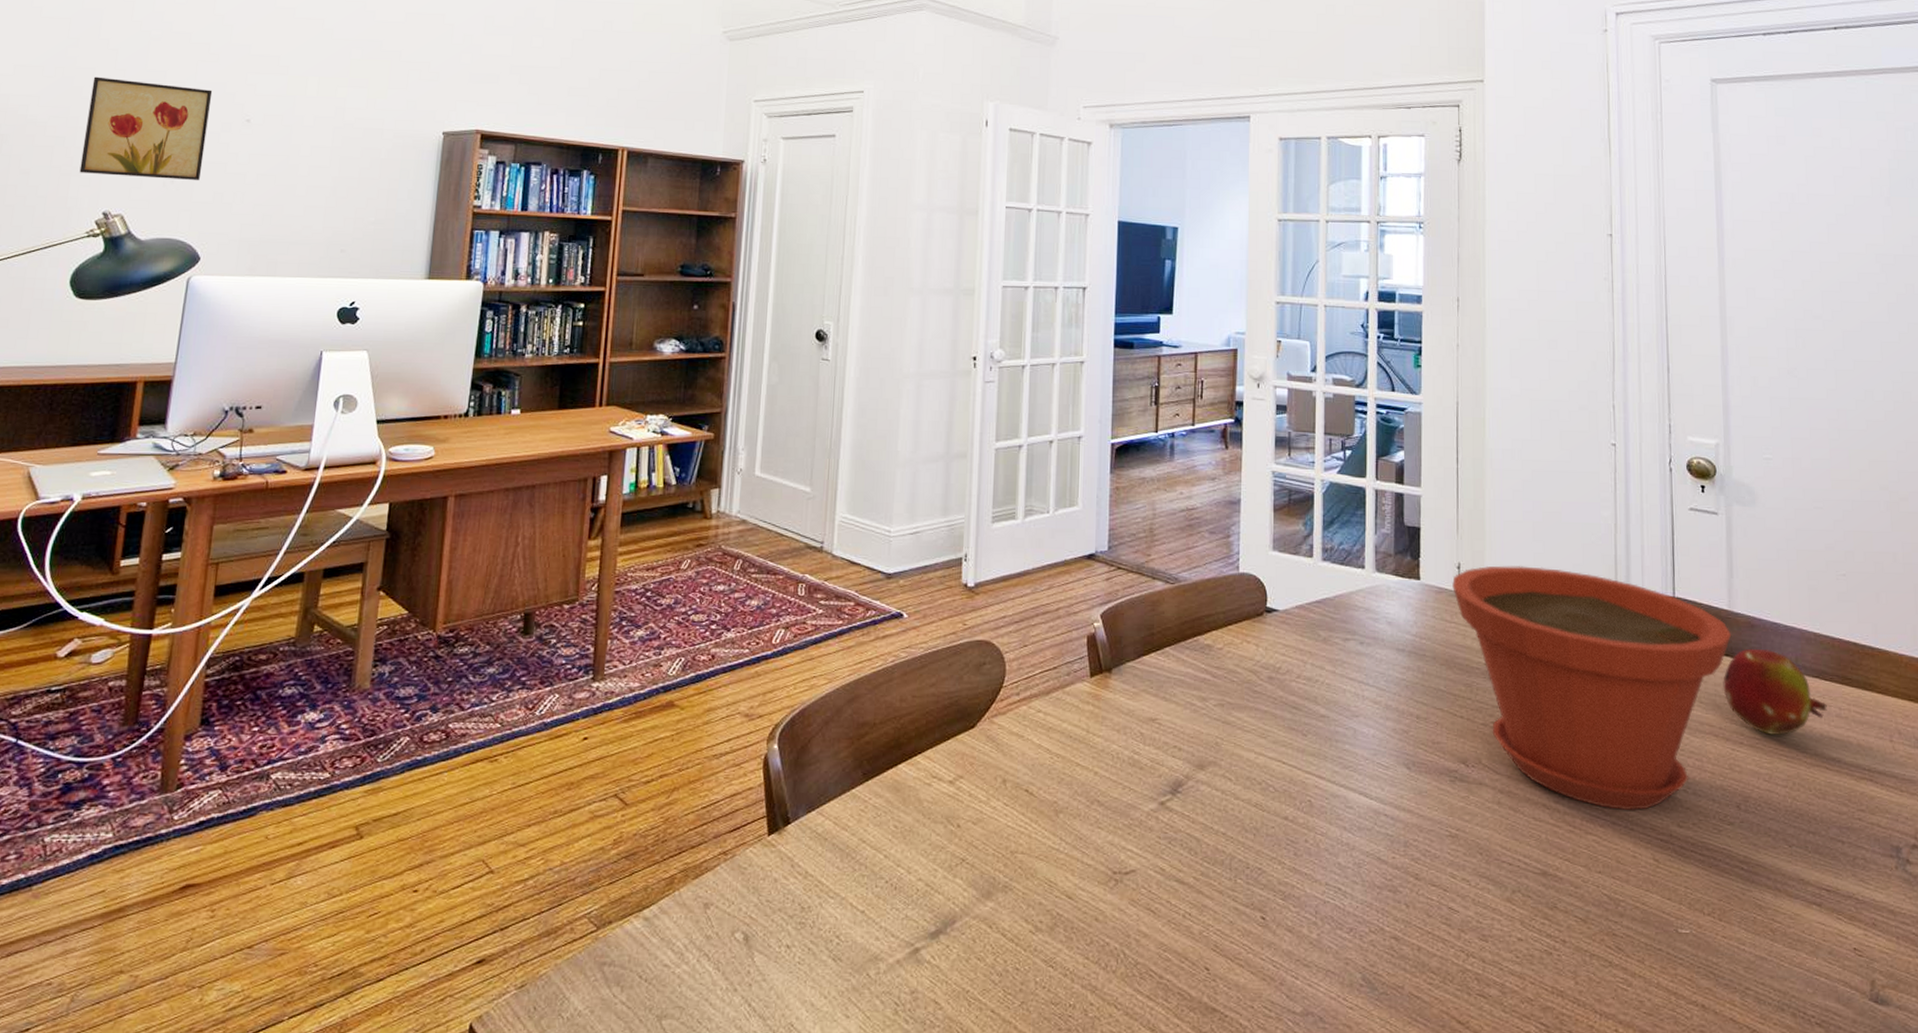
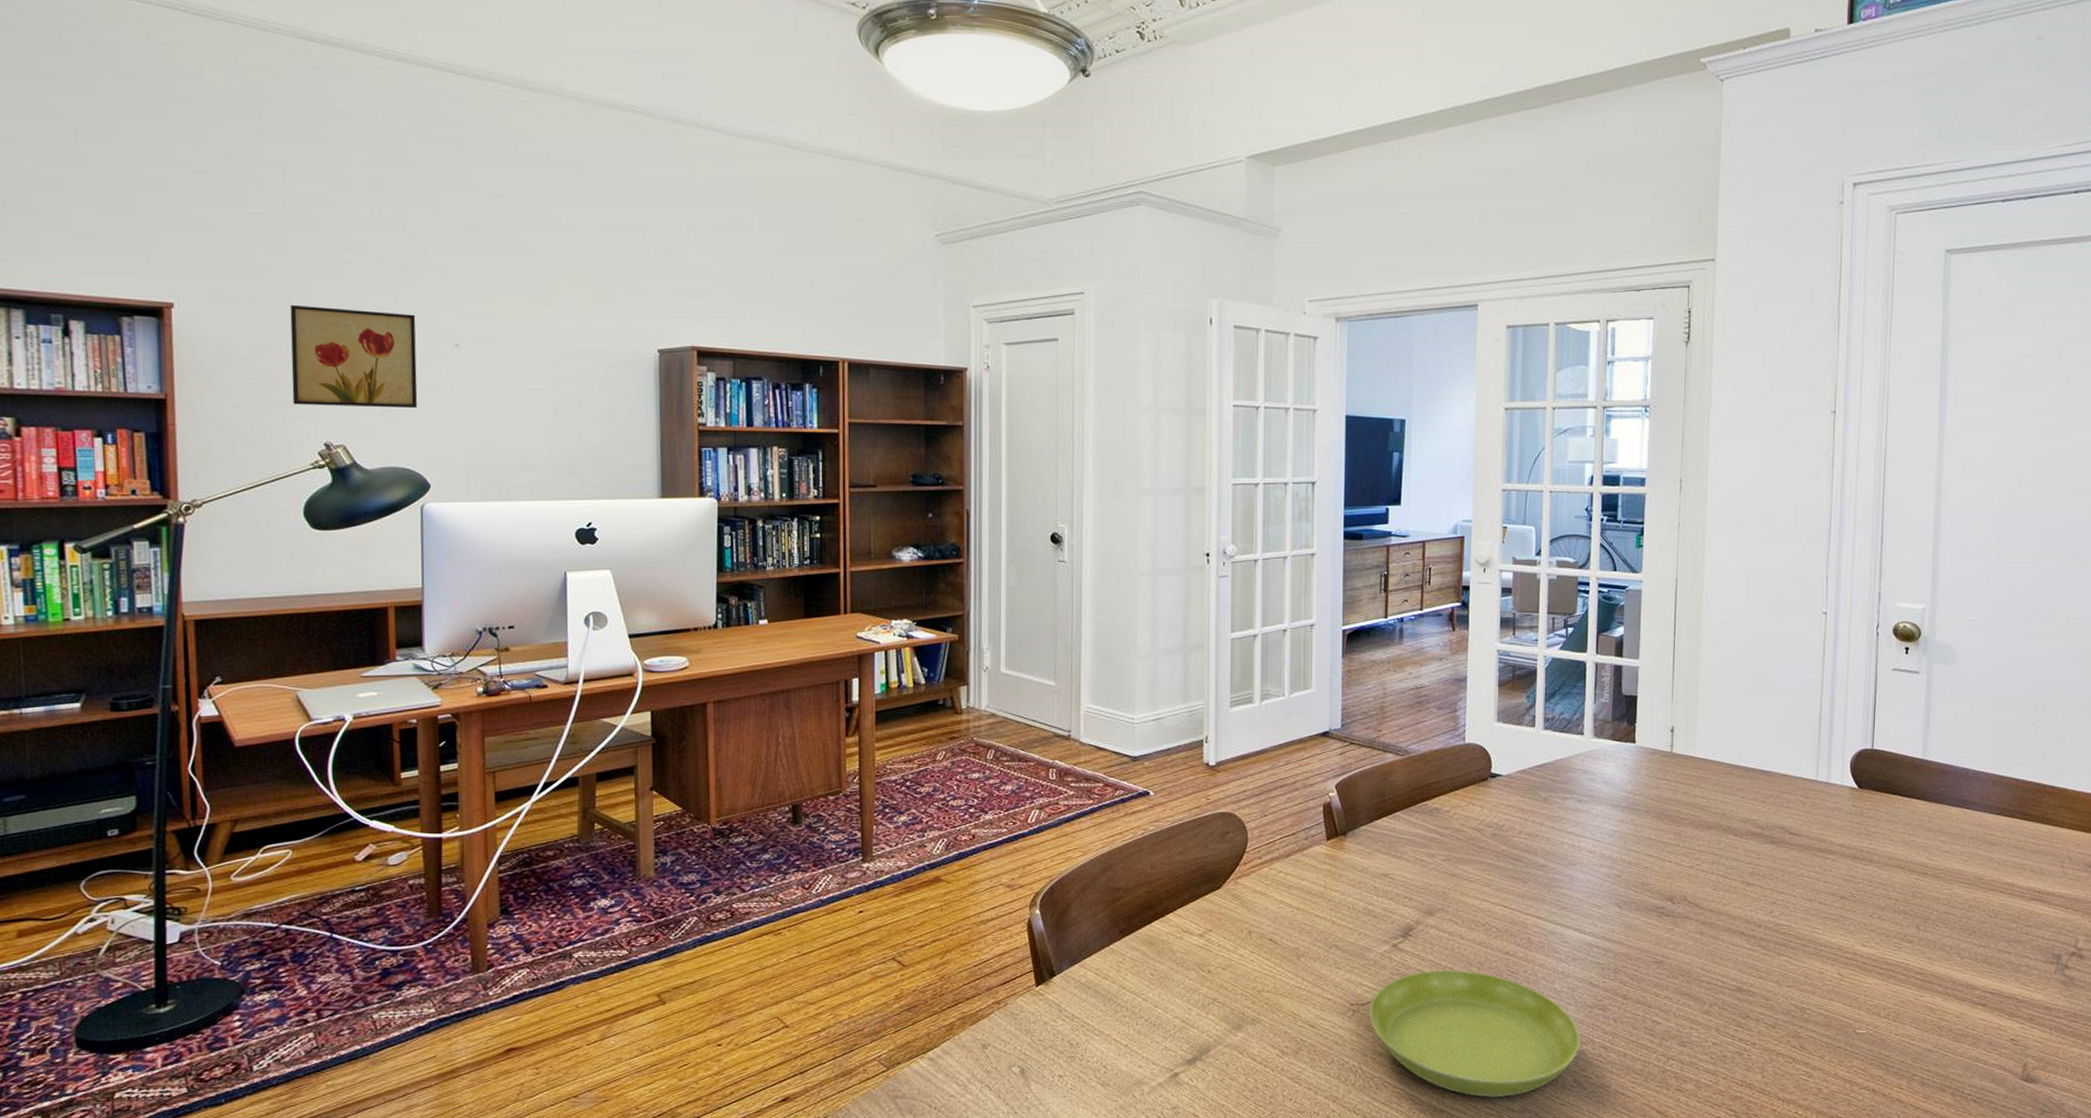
saucer: none [1133,835,1369,995] -> present [1369,969,1581,1098]
plant pot: present [1452,565,1732,811] -> none [1666,727,1924,935]
fruit: present [1723,648,1827,736] -> none [1912,791,2006,867]

